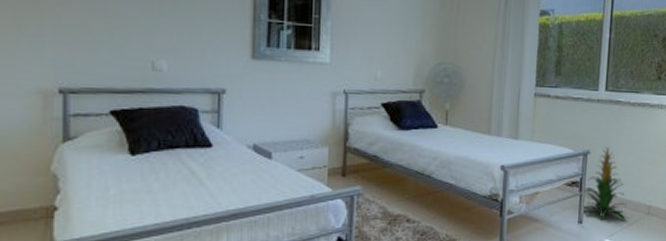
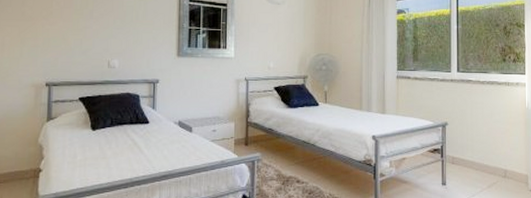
indoor plant: present [583,146,627,220] -> none [444,118,484,183]

